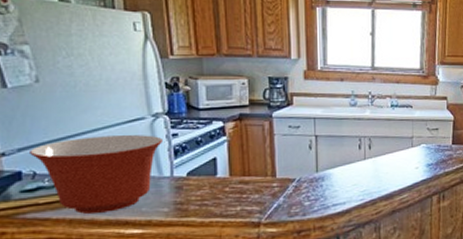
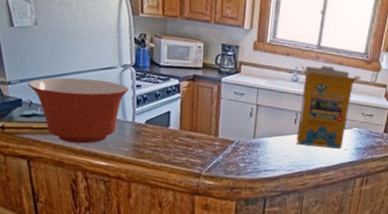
cereal box: none [358,86,421,171] -> present [296,65,362,149]

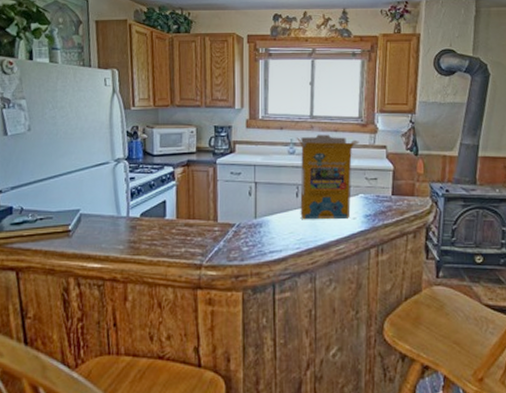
mixing bowl: present [28,77,128,144] -> none [19,178,122,246]

